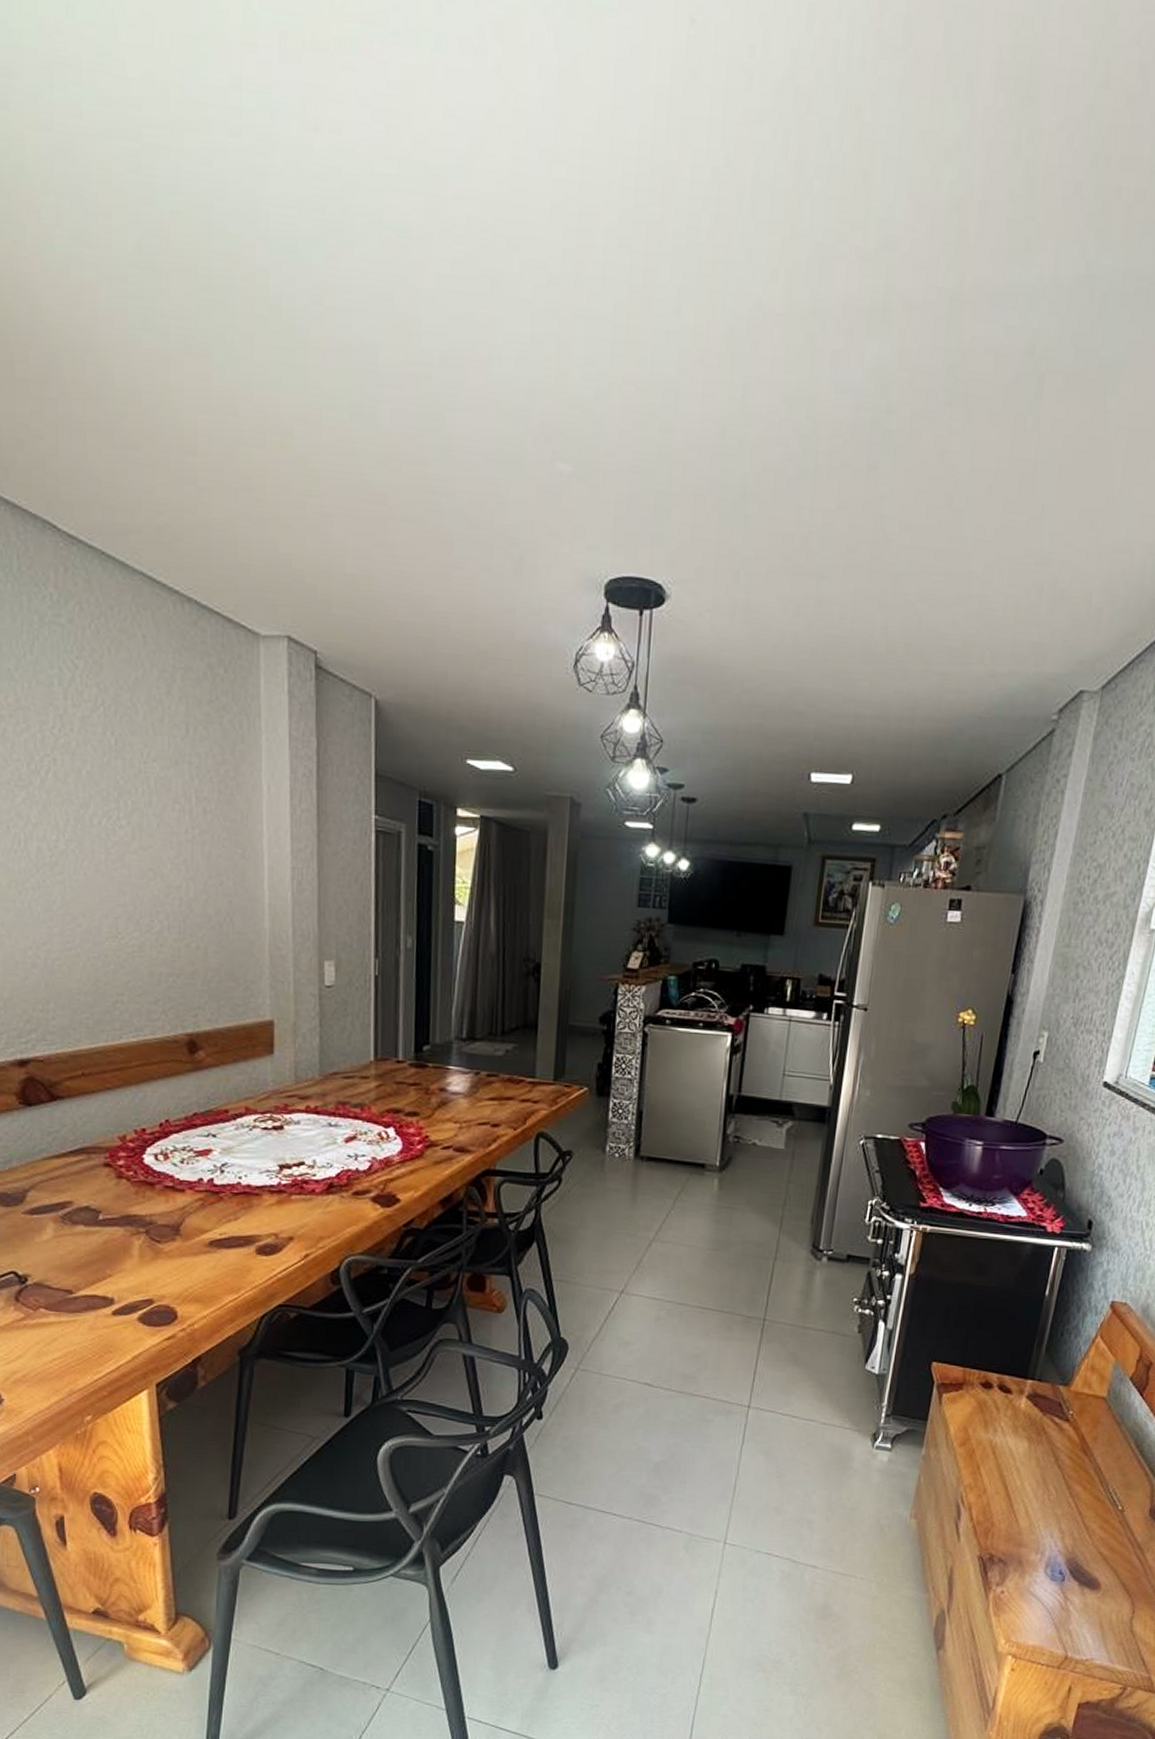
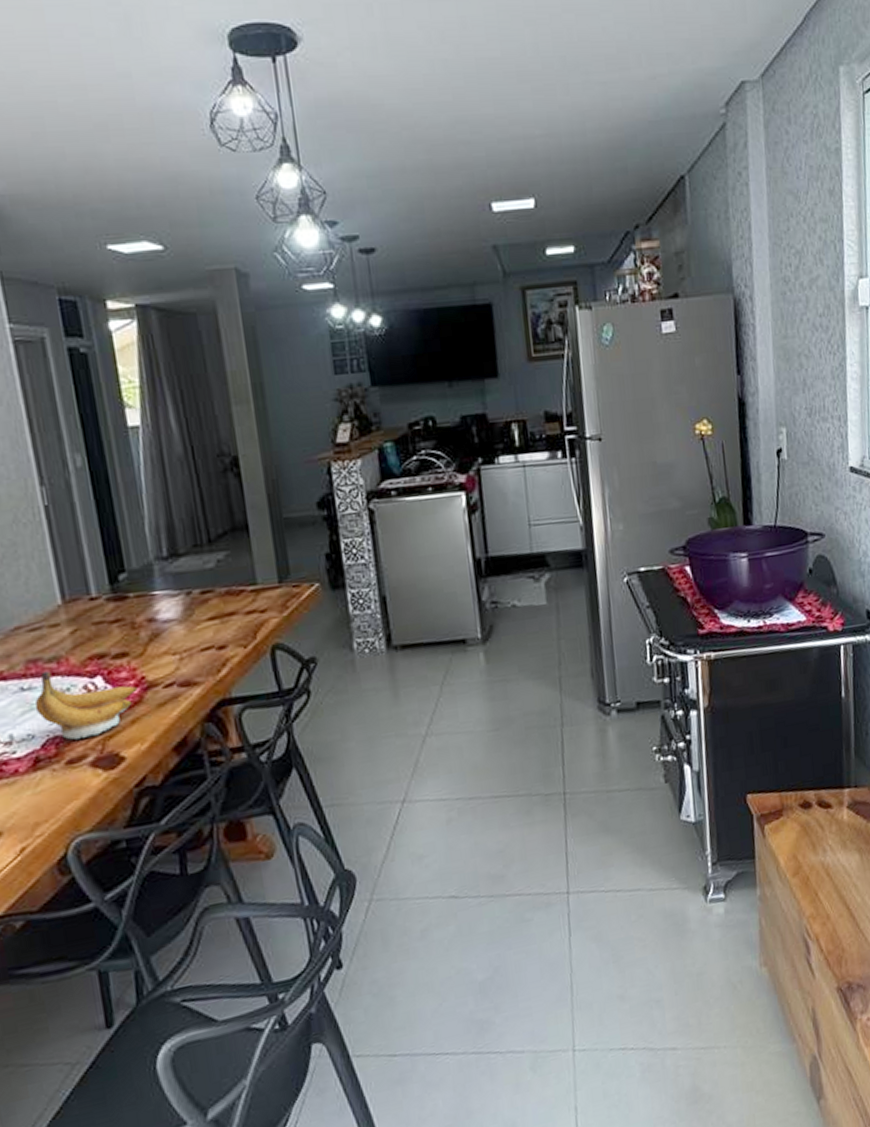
banana: none [337,1114,421,1177] -> present [34,671,138,740]

